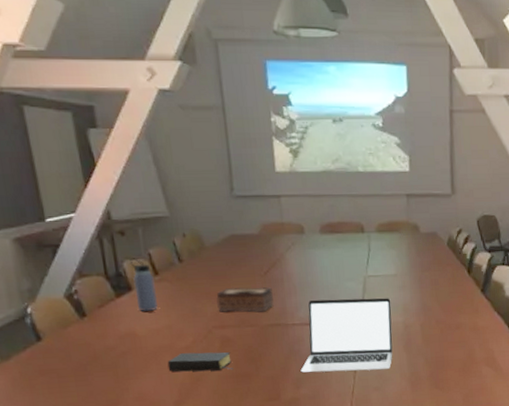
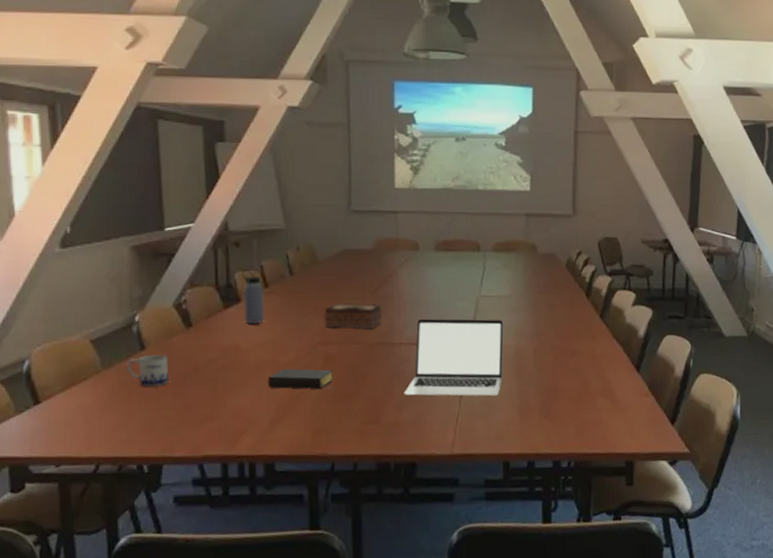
mug: none [24,345,70,376] -> present [126,355,169,386]

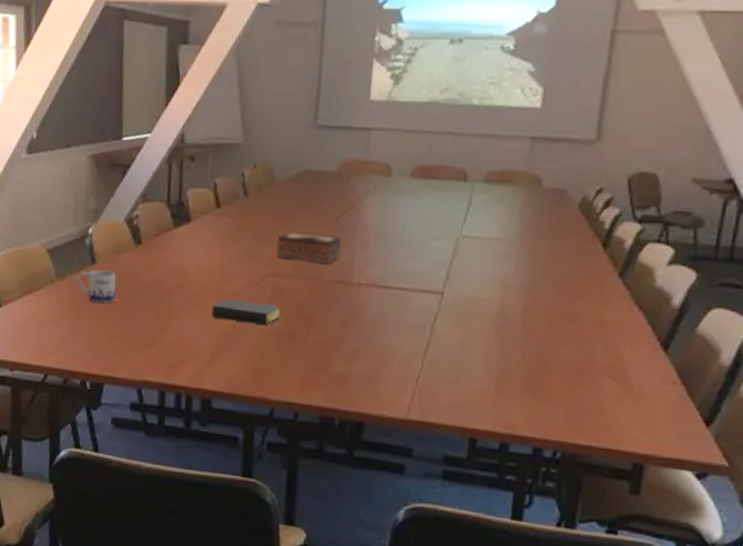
water bottle: present [241,269,265,324] -> none [193,186,215,247]
laptop: present [404,318,504,397] -> none [357,256,488,359]

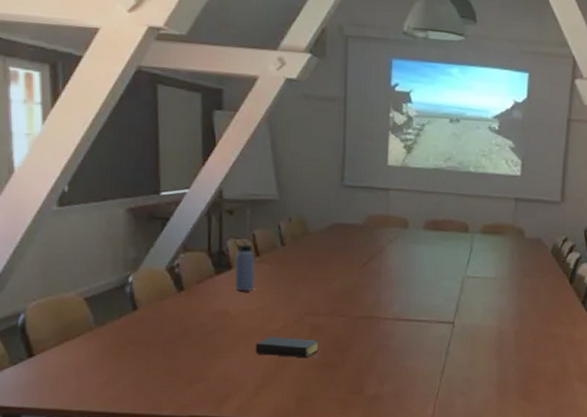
mug: present [77,270,116,303] -> none [119,316,160,346]
water bottle: none [193,186,215,247] -> present [234,237,255,291]
tissue box: present [276,230,341,263] -> none [312,275,369,302]

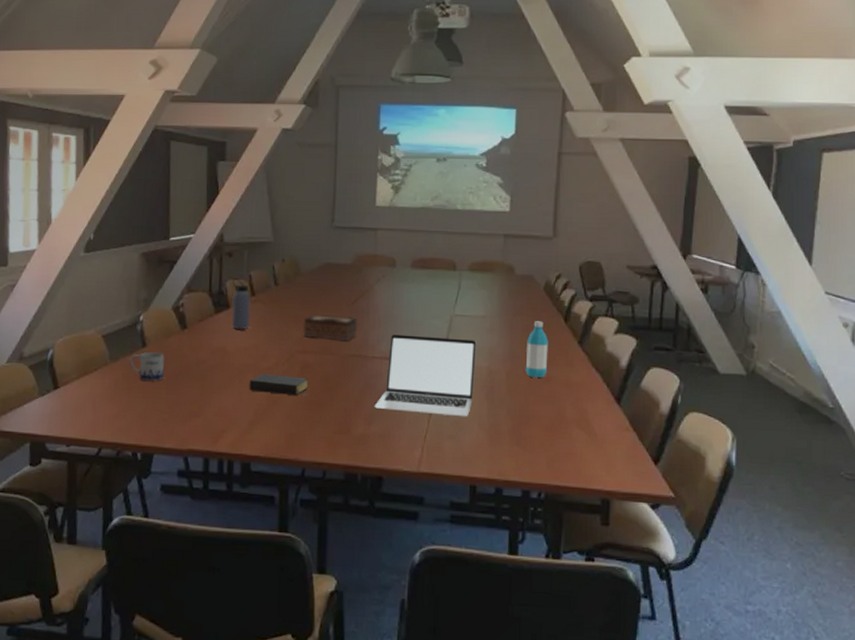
mug: none [119,316,160,346] -> present [130,352,165,381]
tissue box: none [312,275,369,302] -> present [303,313,357,340]
laptop: none [387,295,487,375] -> present [374,333,477,417]
water bottle: none [533,282,555,336] -> present [525,321,548,378]

